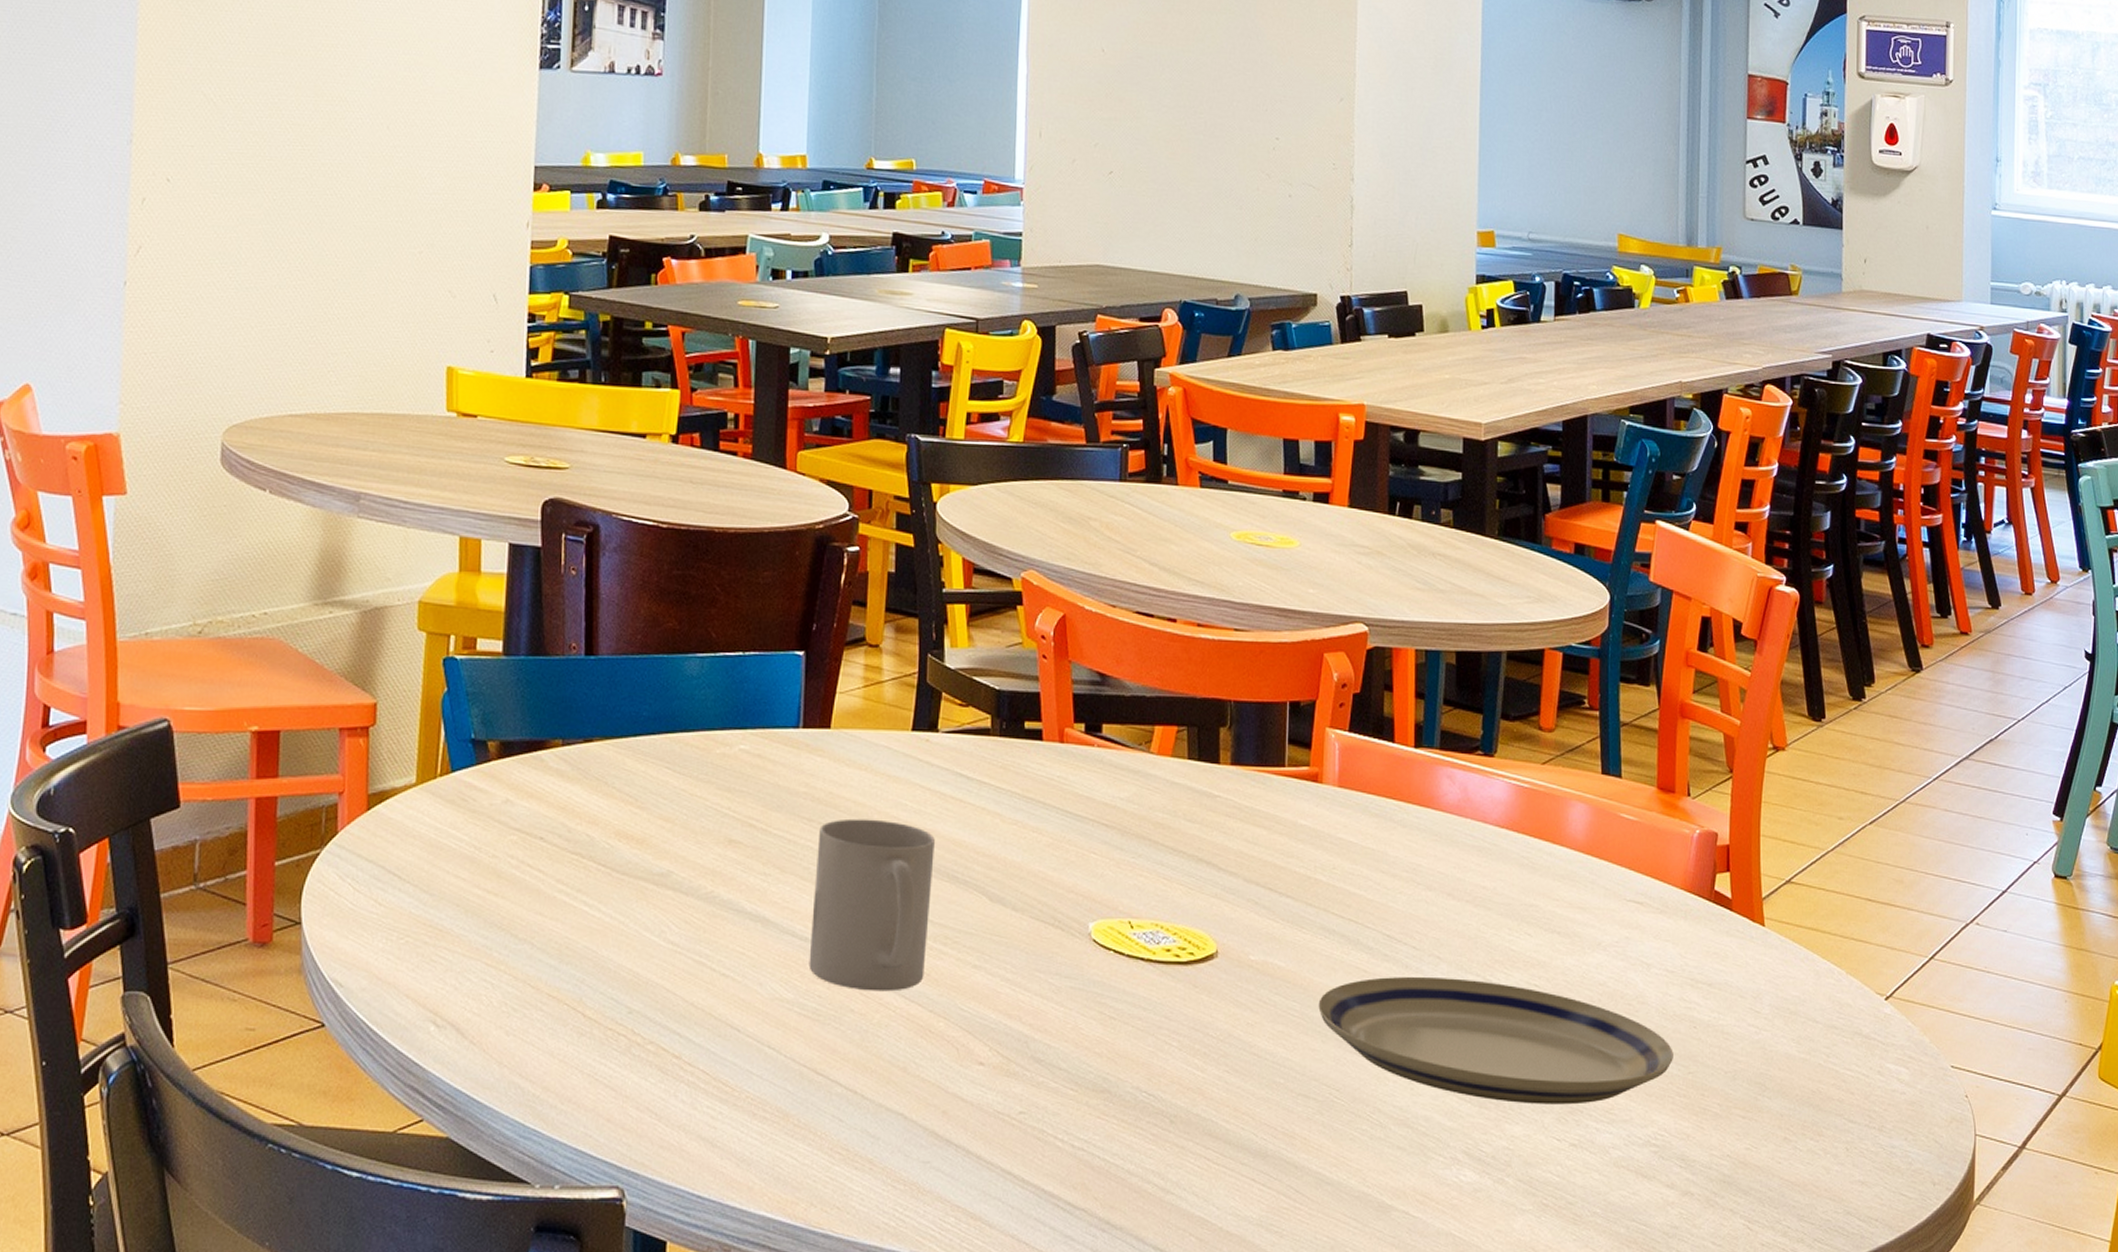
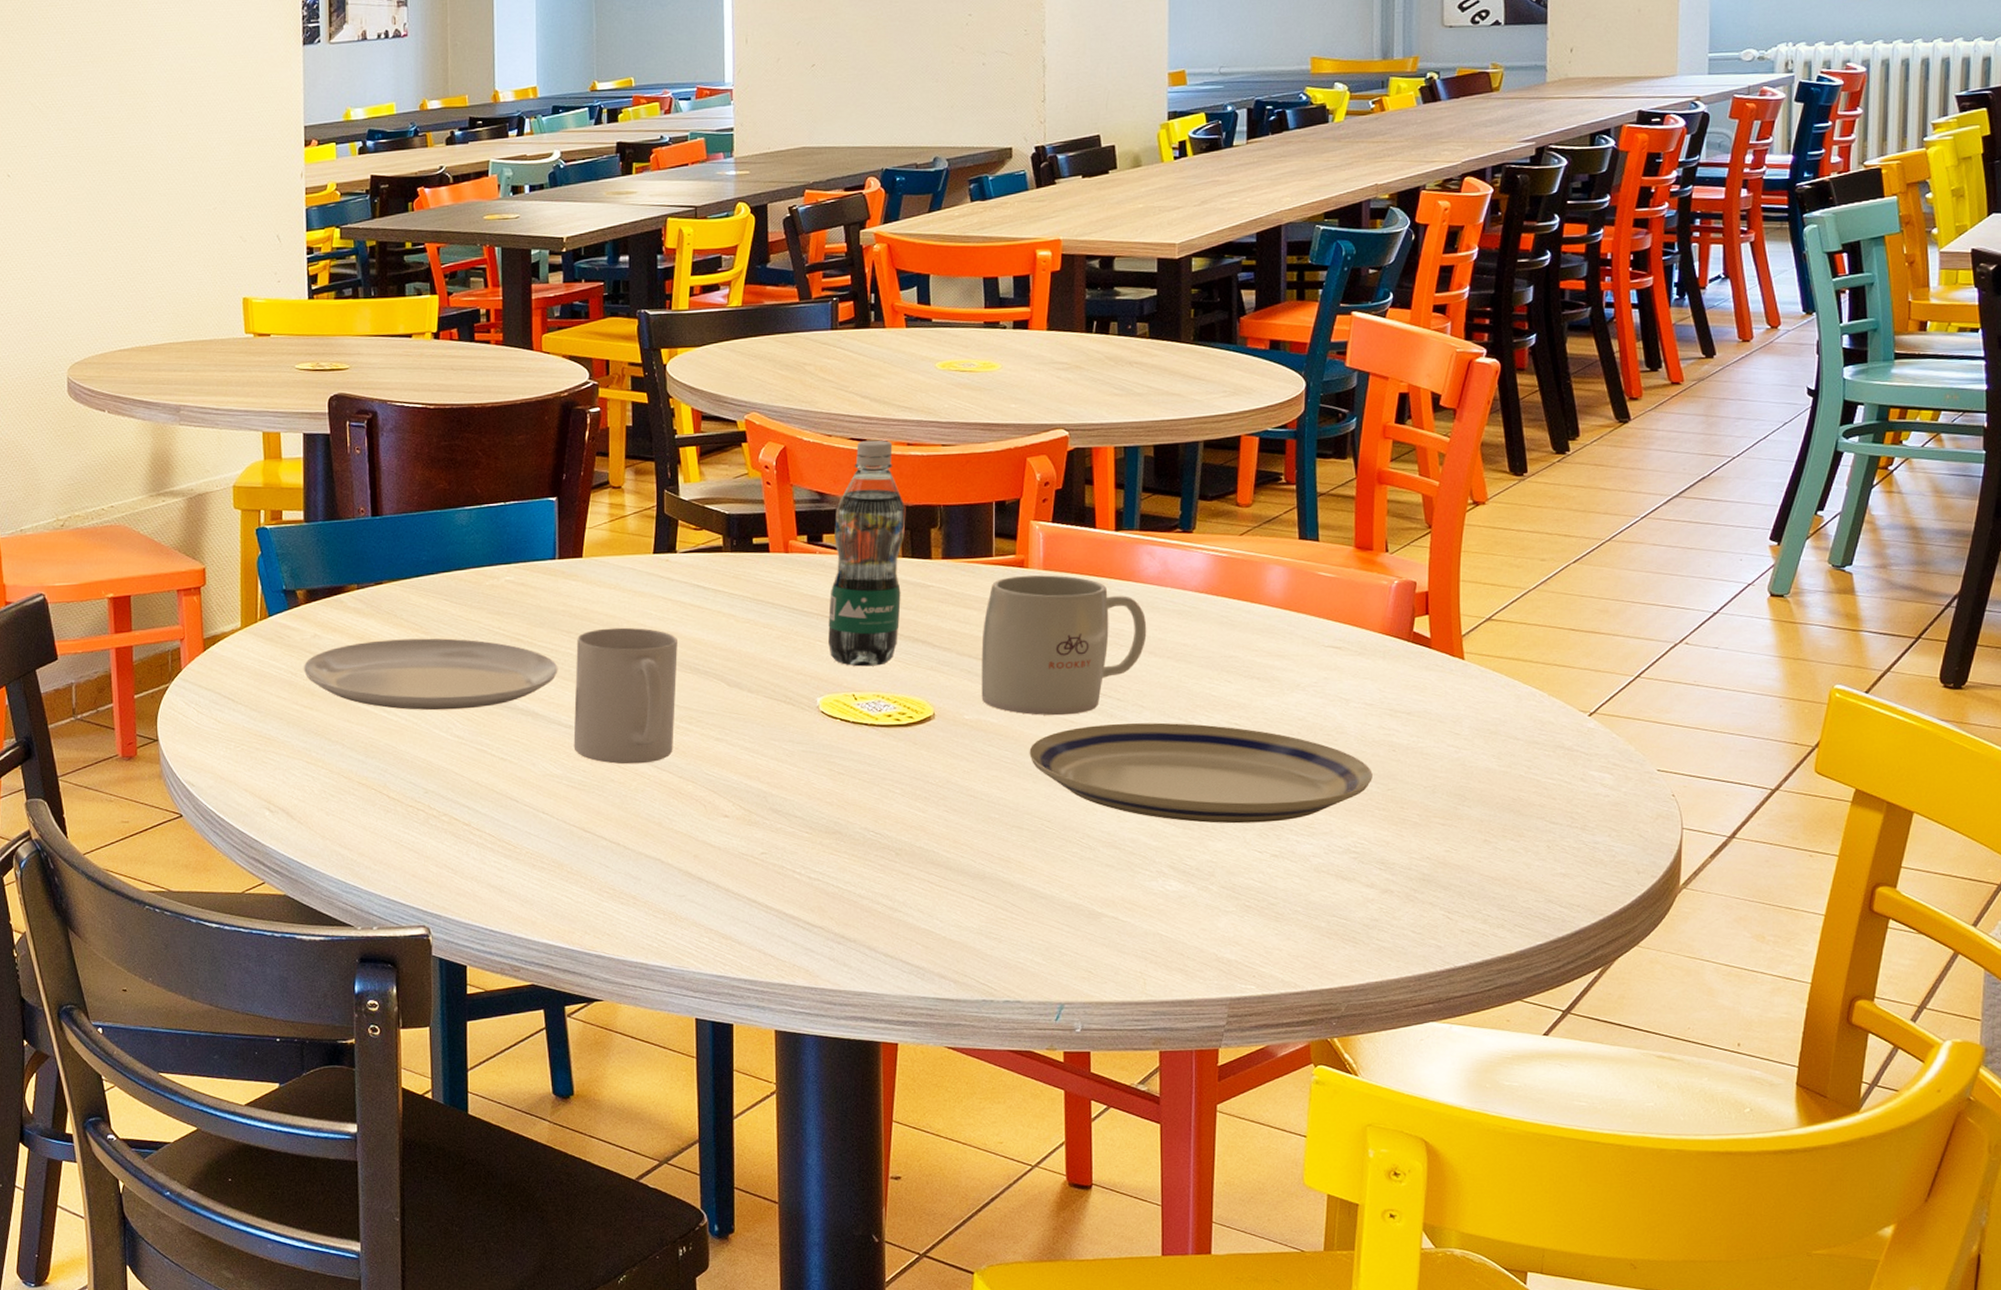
plate: none [489,813,796,909] -> present [303,638,558,711]
bottle: none [1104,616,1194,888] -> present [828,440,906,667]
mug: none [1269,792,1445,963] -> present [981,575,1147,716]

